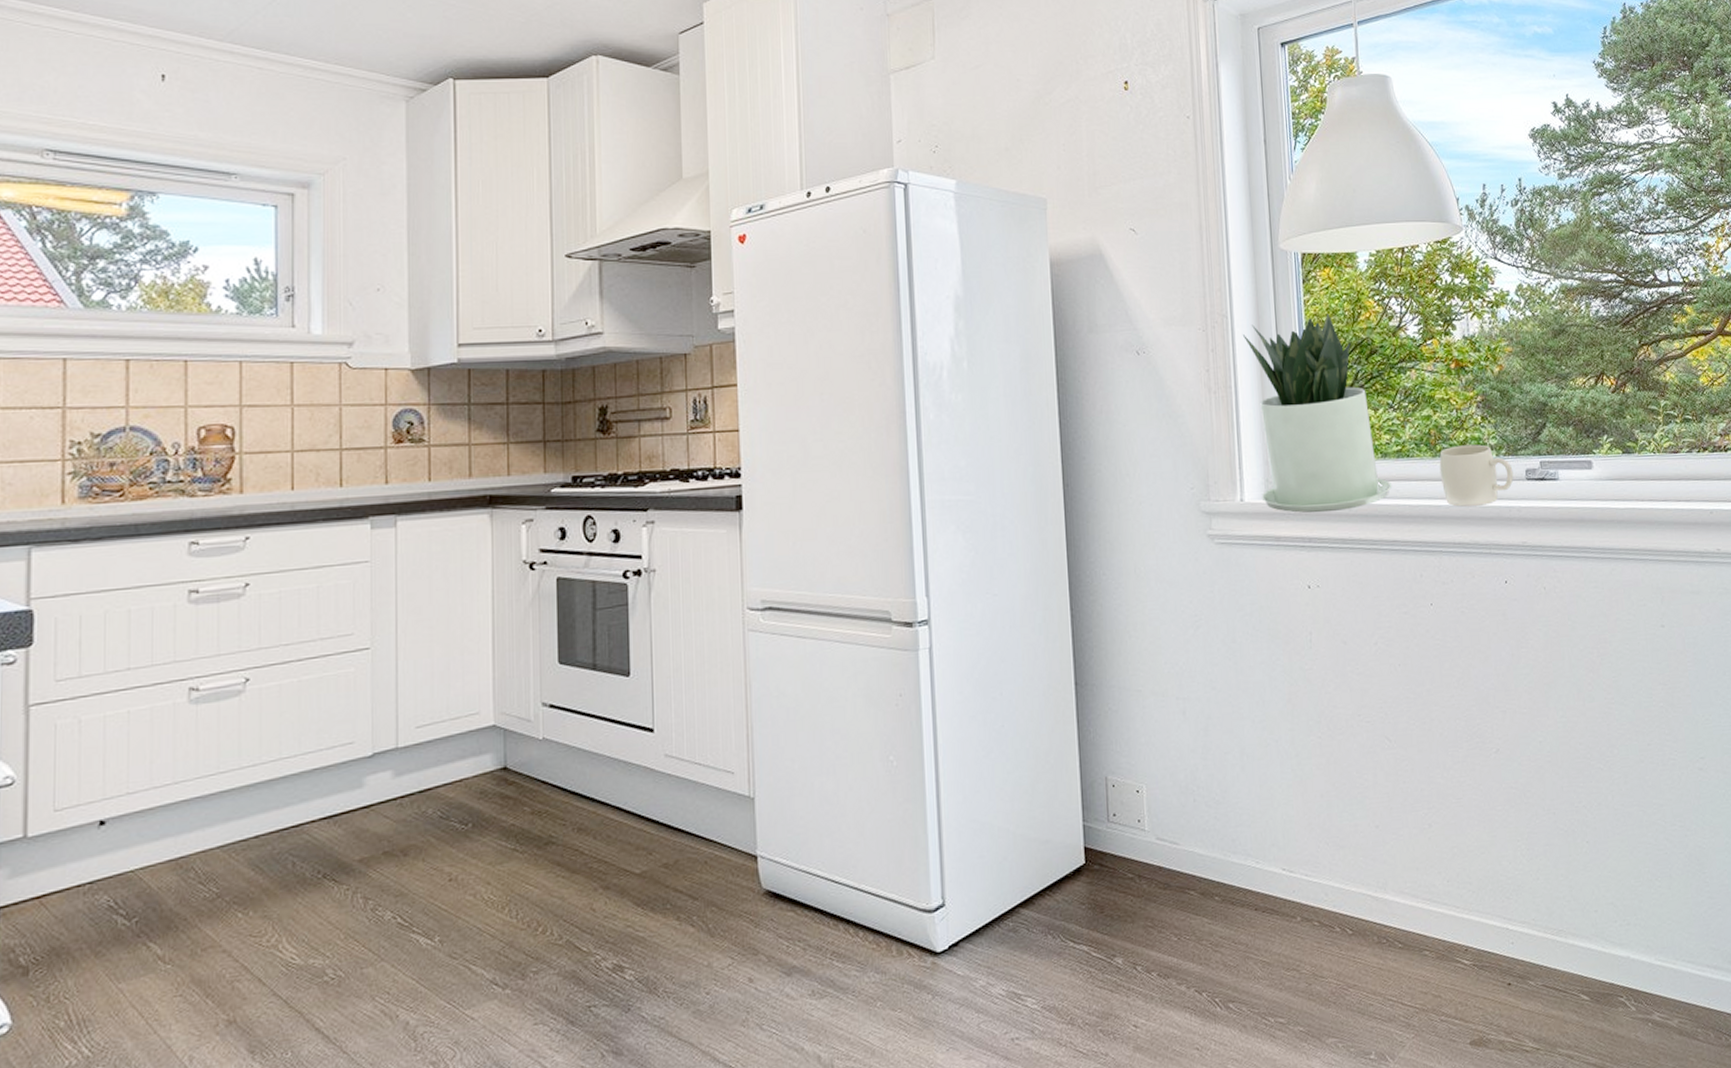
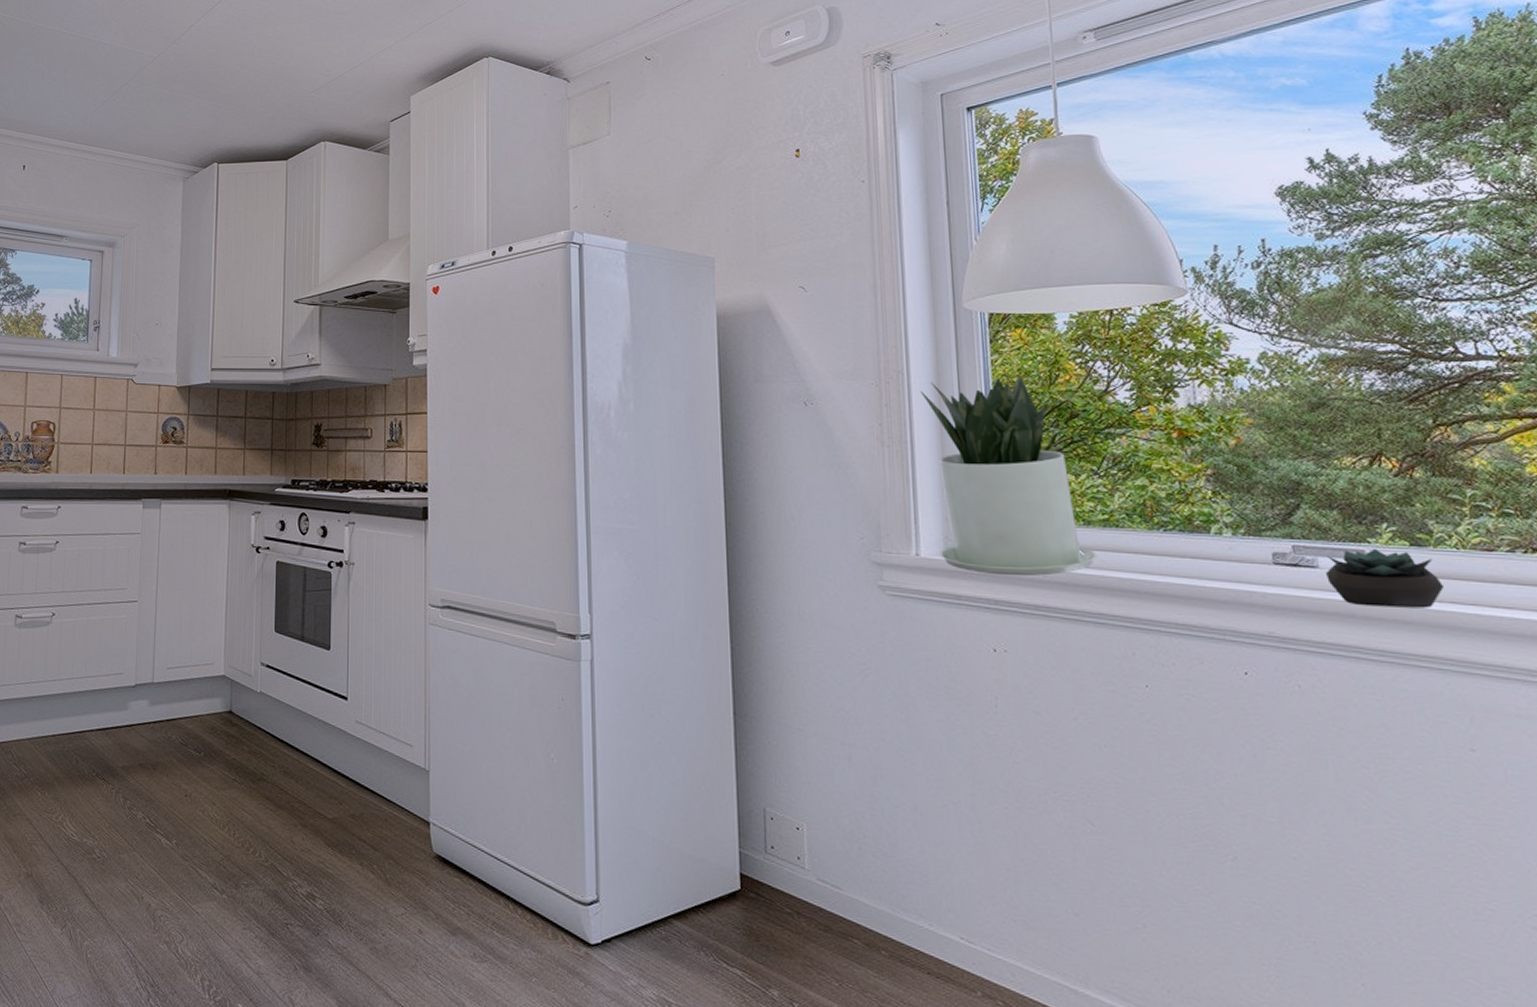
mug: present [1439,444,1514,508] -> none [1157,520,1256,588]
succulent plant: none [1564,458,1646,511] -> present [1326,548,1445,609]

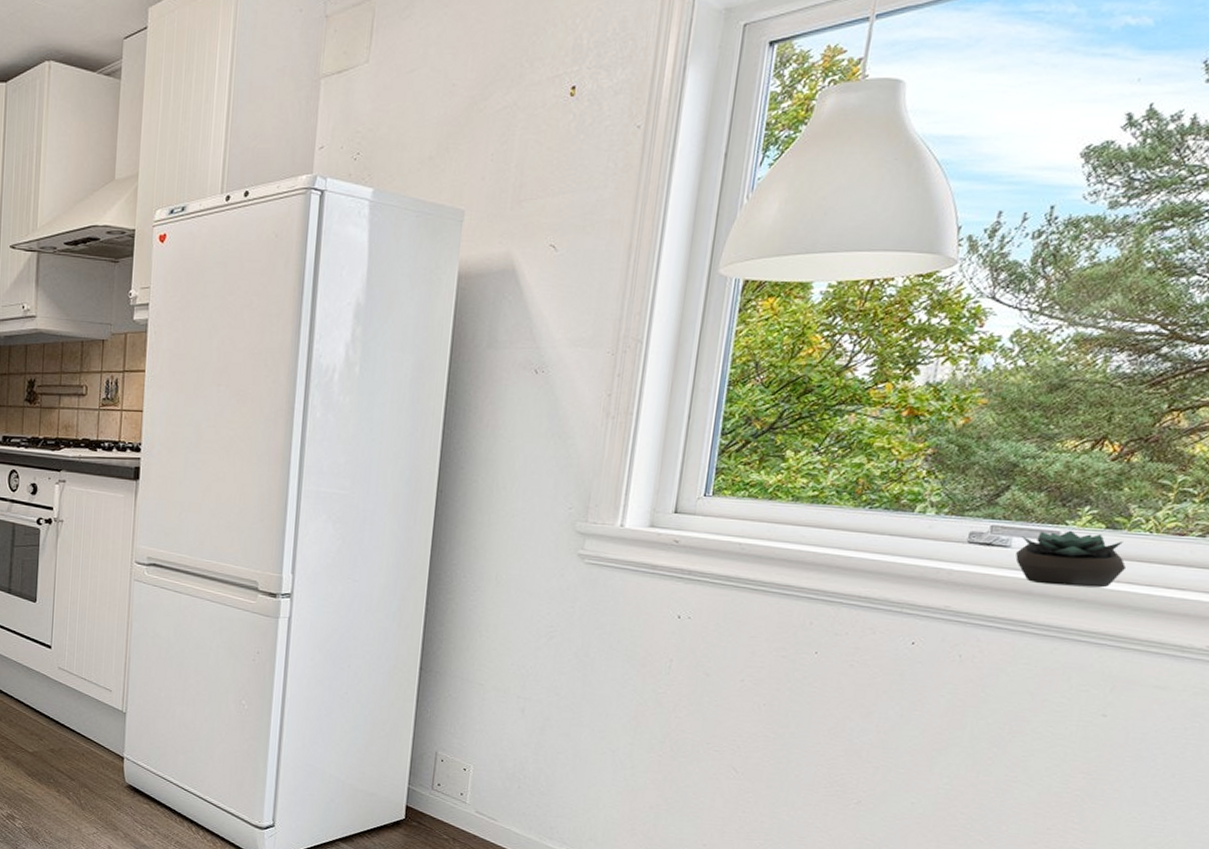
planter: present [920,374,1098,576] -> none [644,346,799,549]

